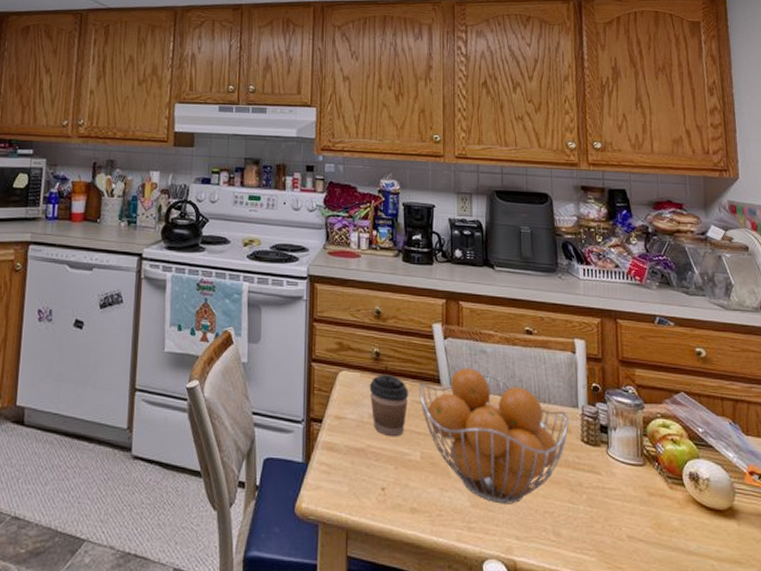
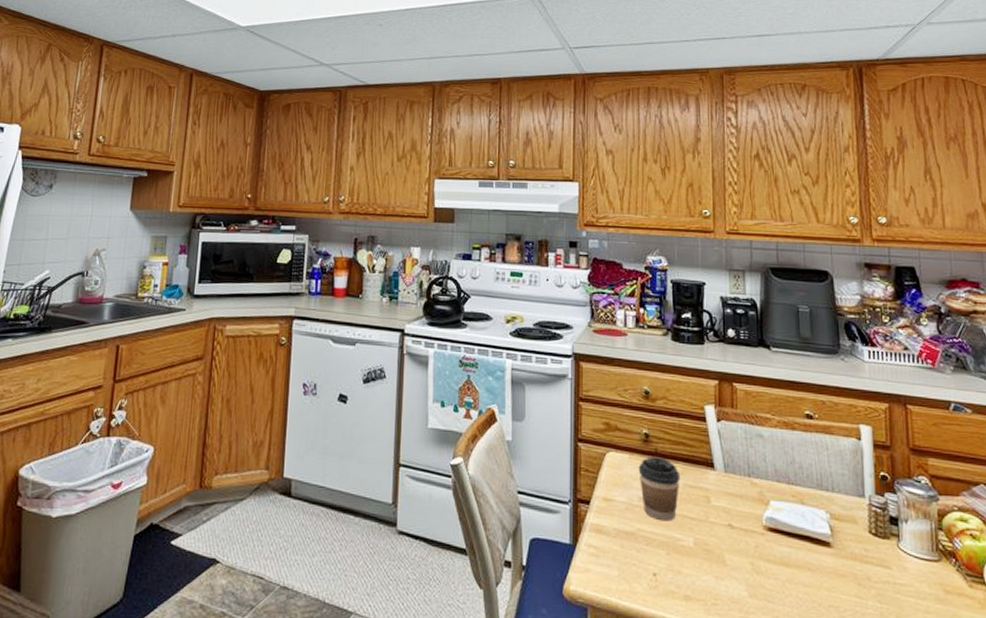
fruit basket: present [418,367,569,504] -> none [690,452,855,596]

